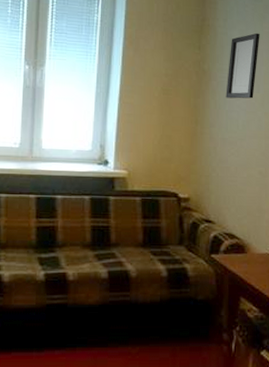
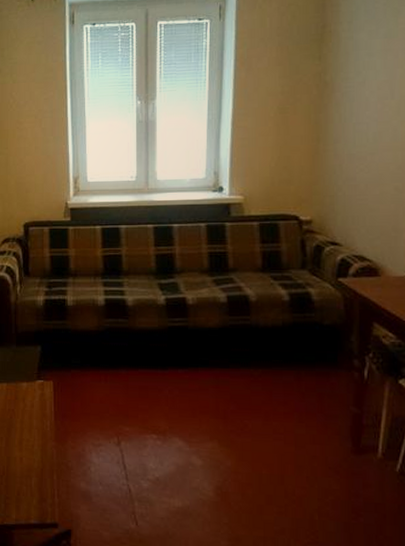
picture frame: present [226,32,260,99] -> none [352,30,394,110]

